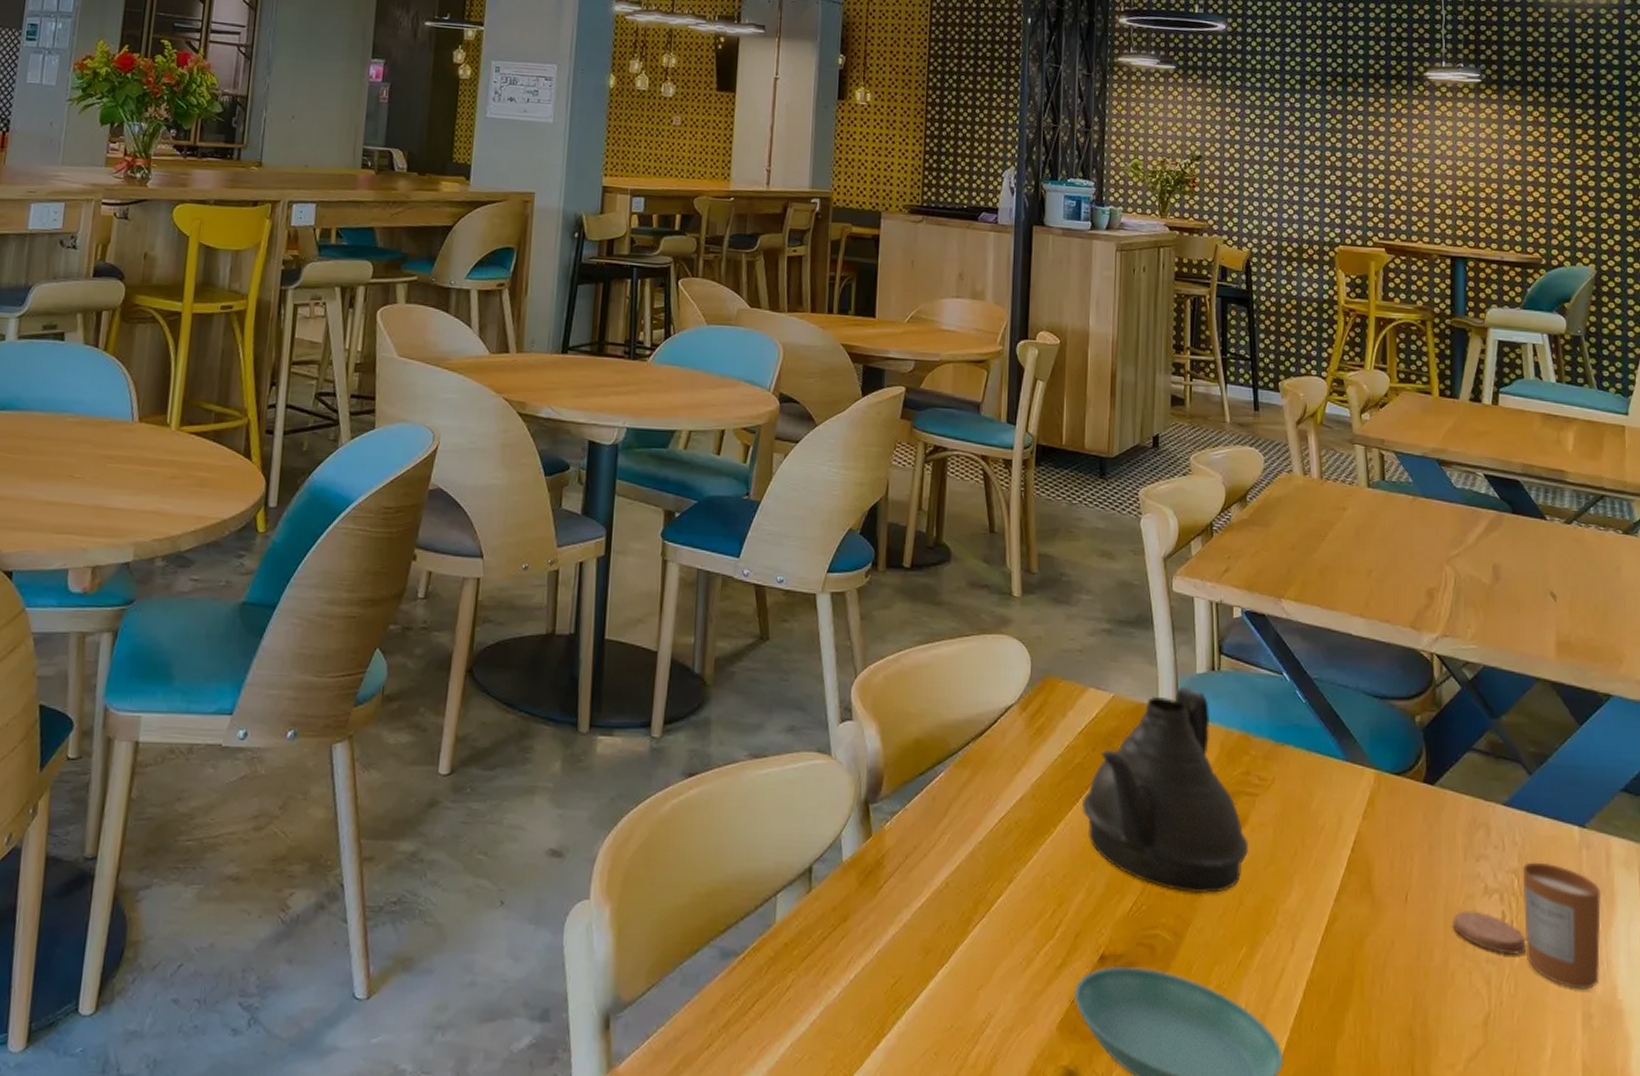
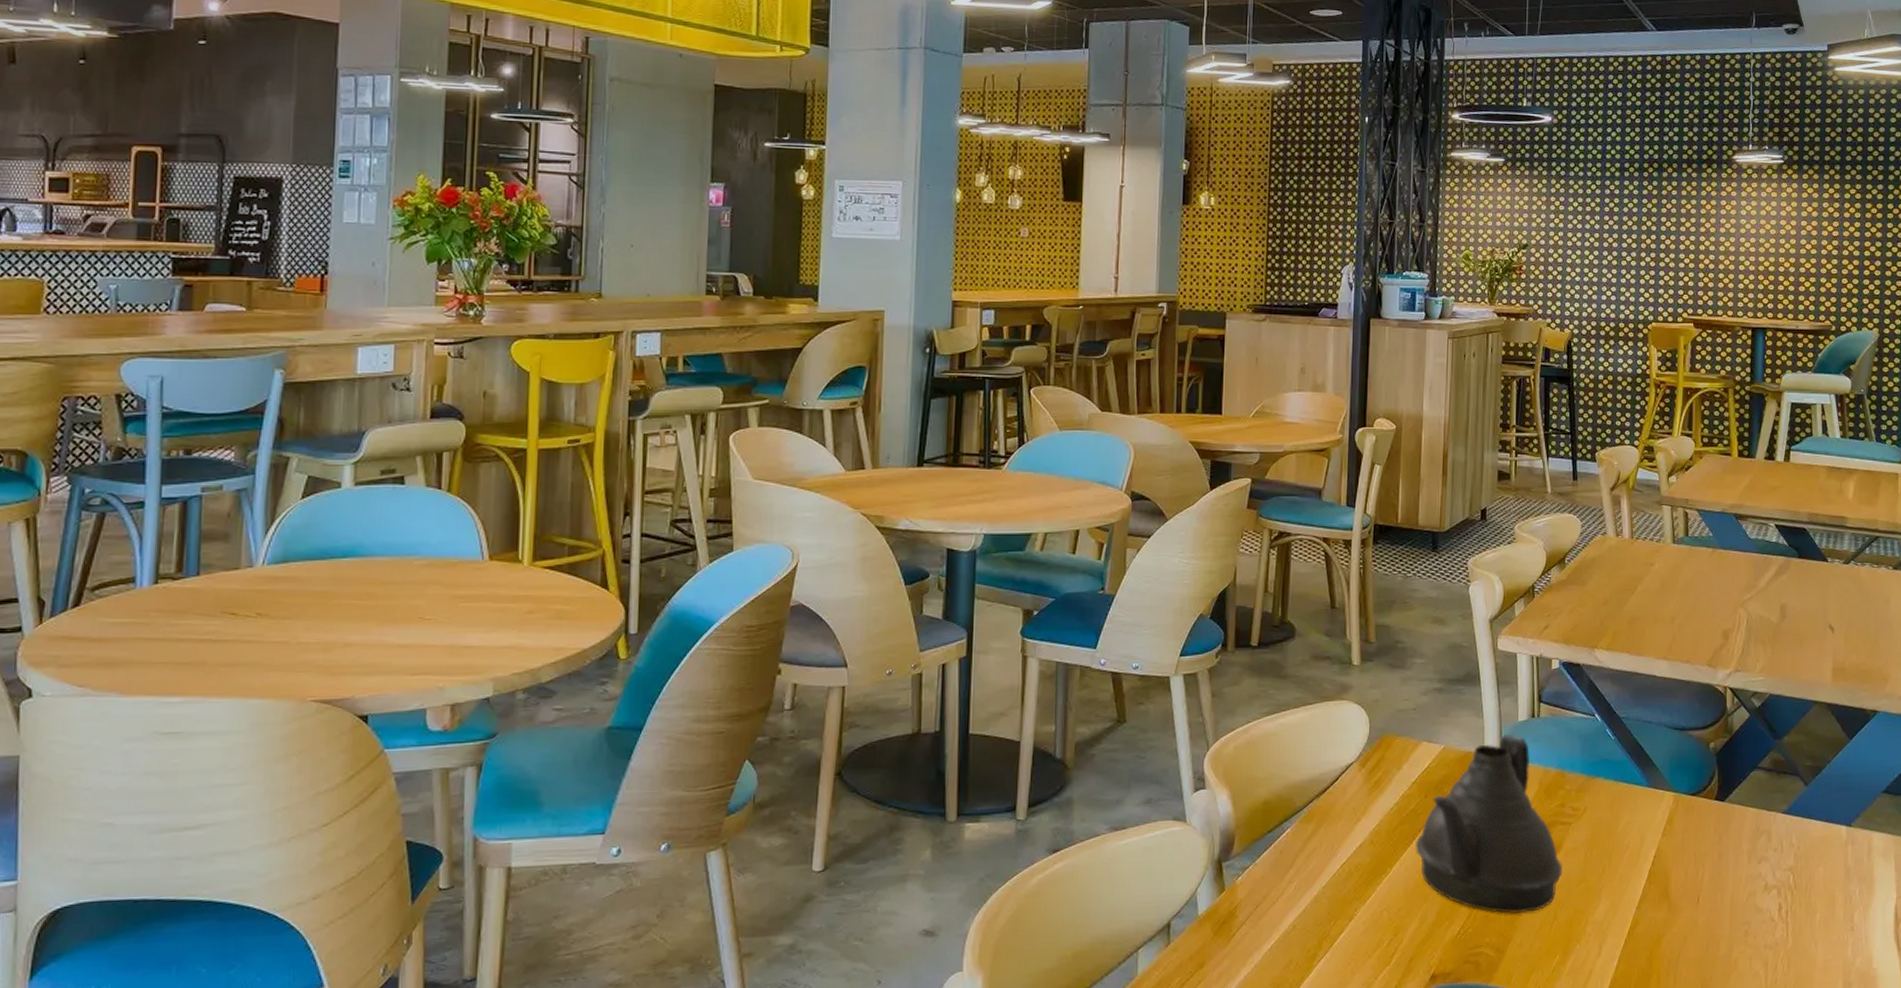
candle: present [1453,862,1602,990] -> none [1737,859,1863,963]

